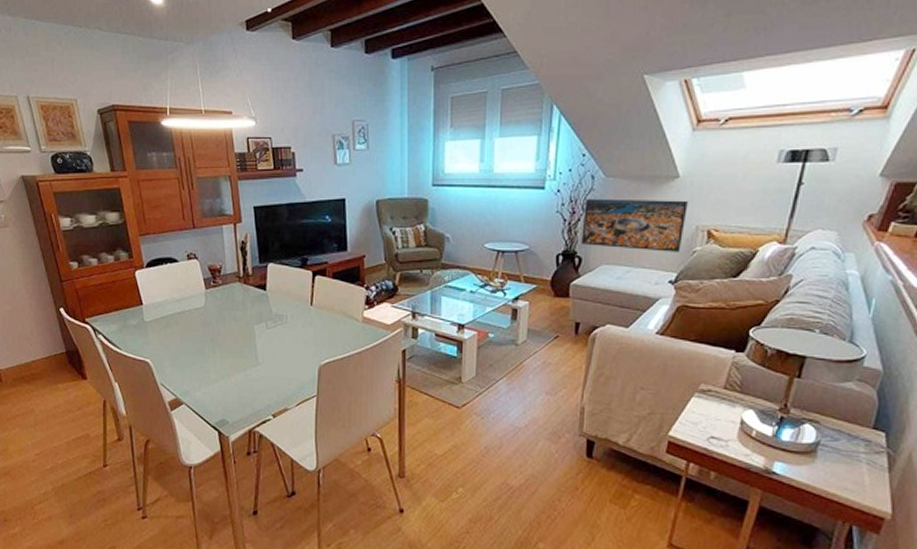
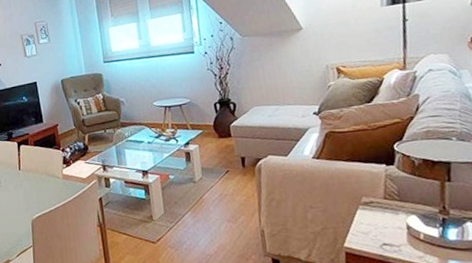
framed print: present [581,198,688,252] -> none [229,46,318,93]

